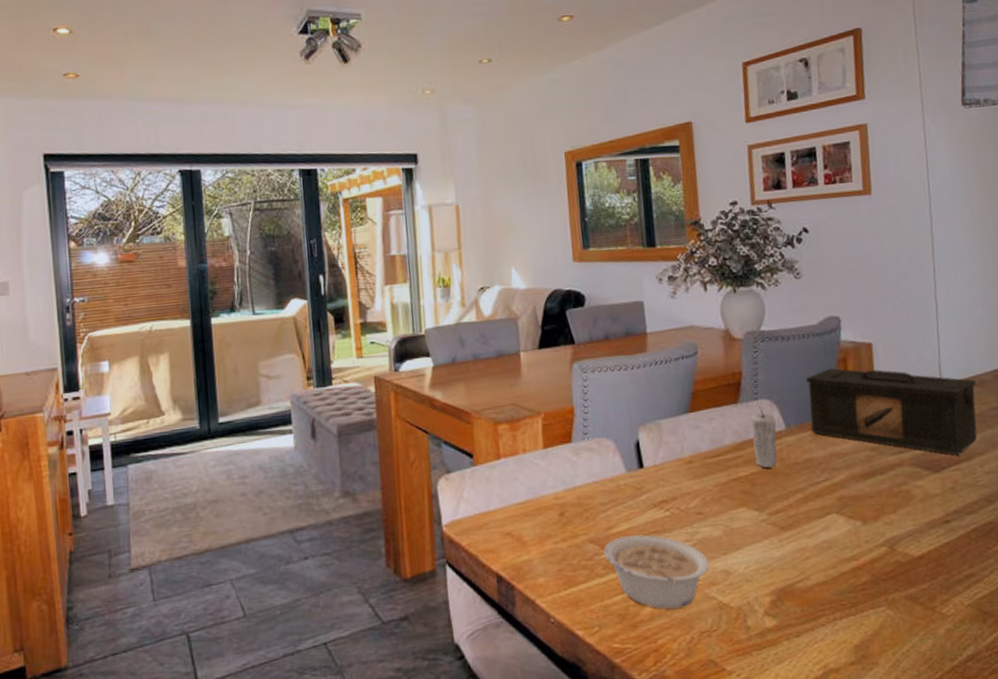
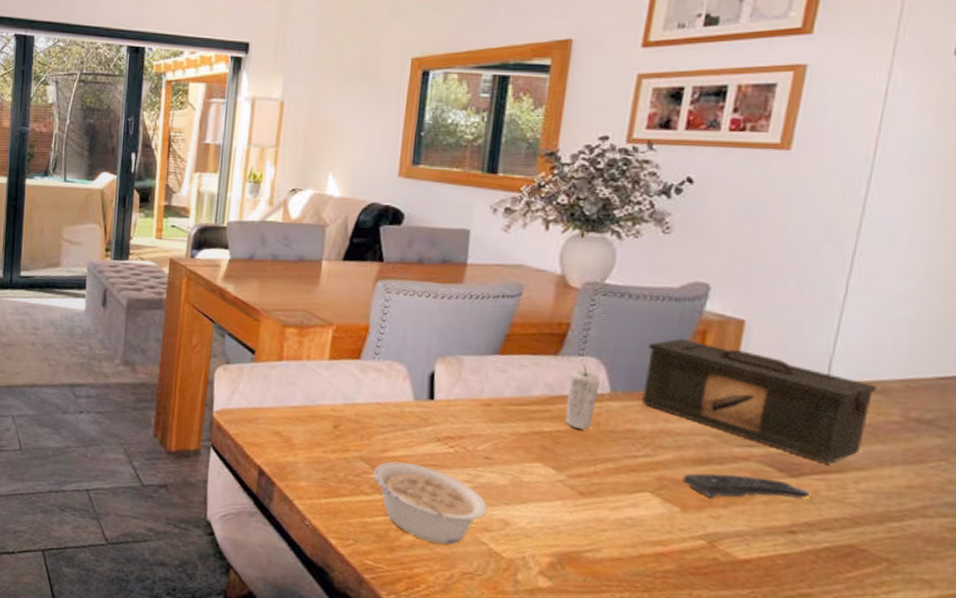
remote control: none [857,478,952,506] -> present [682,473,810,499]

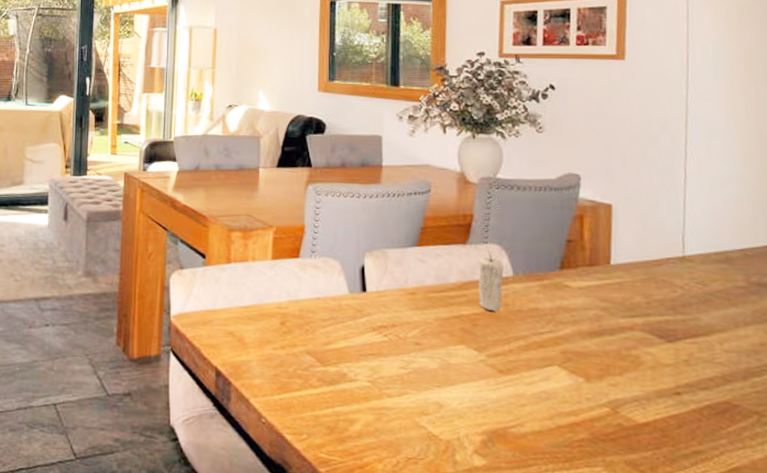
legume: present [373,461,488,545] -> none [319,353,423,431]
ammunition box: present [642,338,878,465] -> none [538,223,723,329]
remote control: present [682,473,810,499] -> none [582,344,686,367]

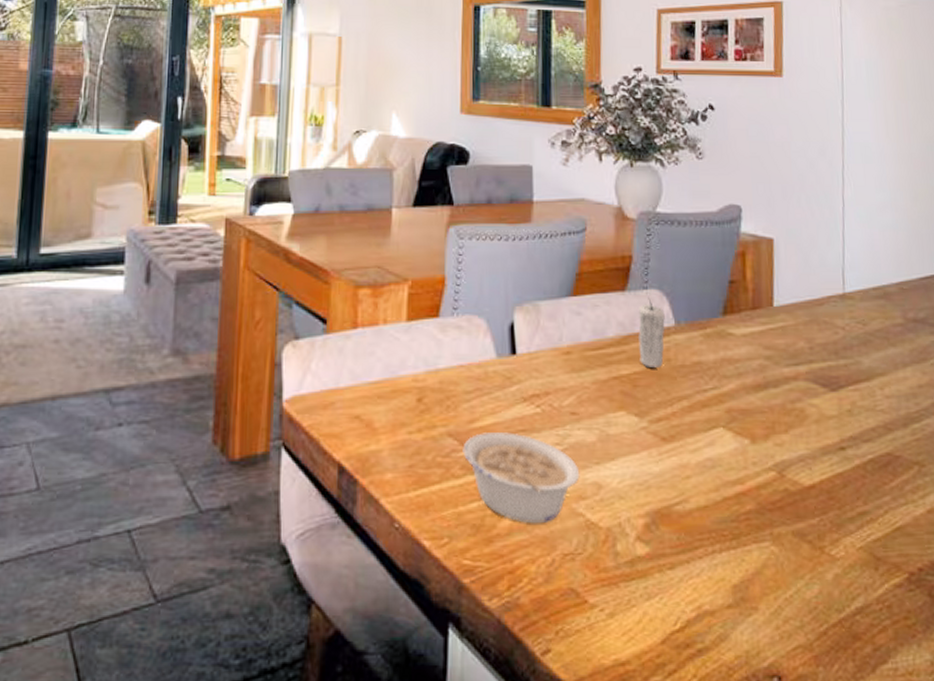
legume: none [319,353,423,431] -> present [463,432,580,524]

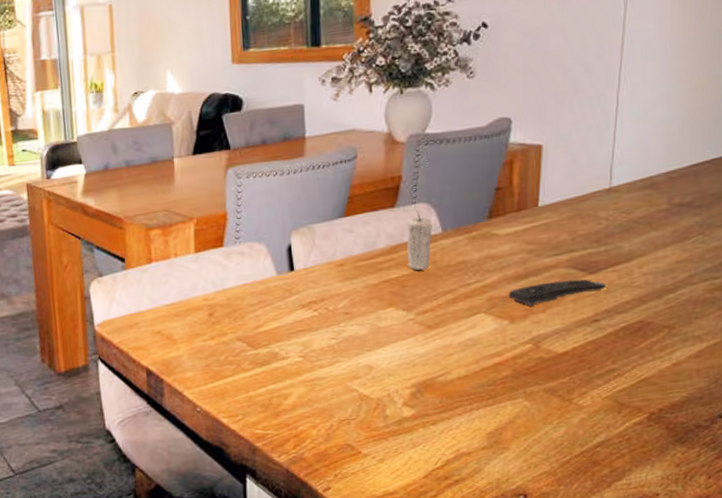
legume: present [463,432,580,524] -> none [250,333,354,400]
remote control: none [747,396,849,424] -> present [508,279,606,306]

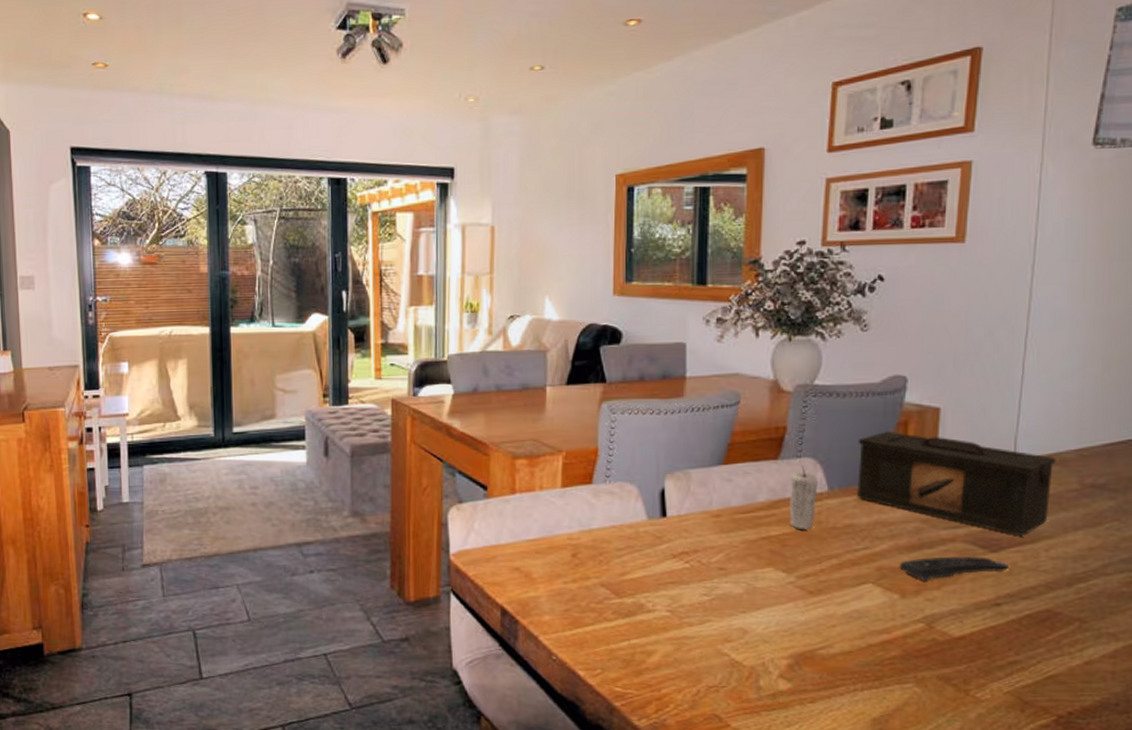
ammunition box: none [467,171,648,257] -> present [857,431,1056,537]

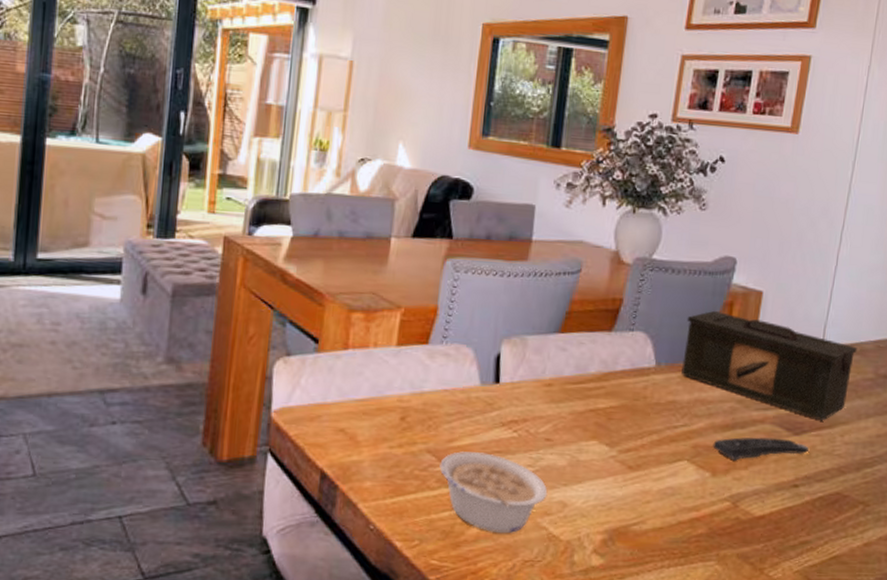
legume: none [614,584,726,661] -> present [439,451,548,534]
candle: present [790,466,818,529] -> none [617,339,647,404]

